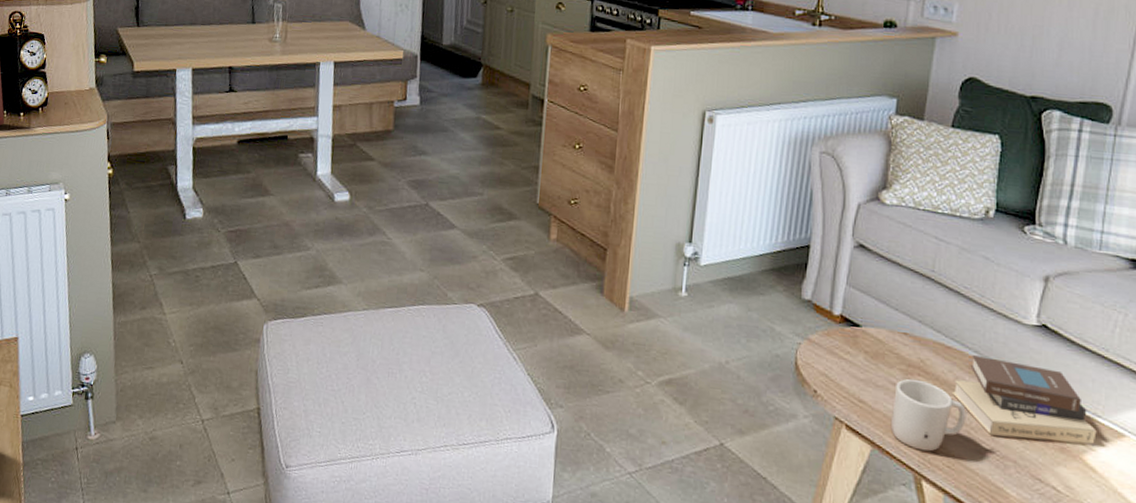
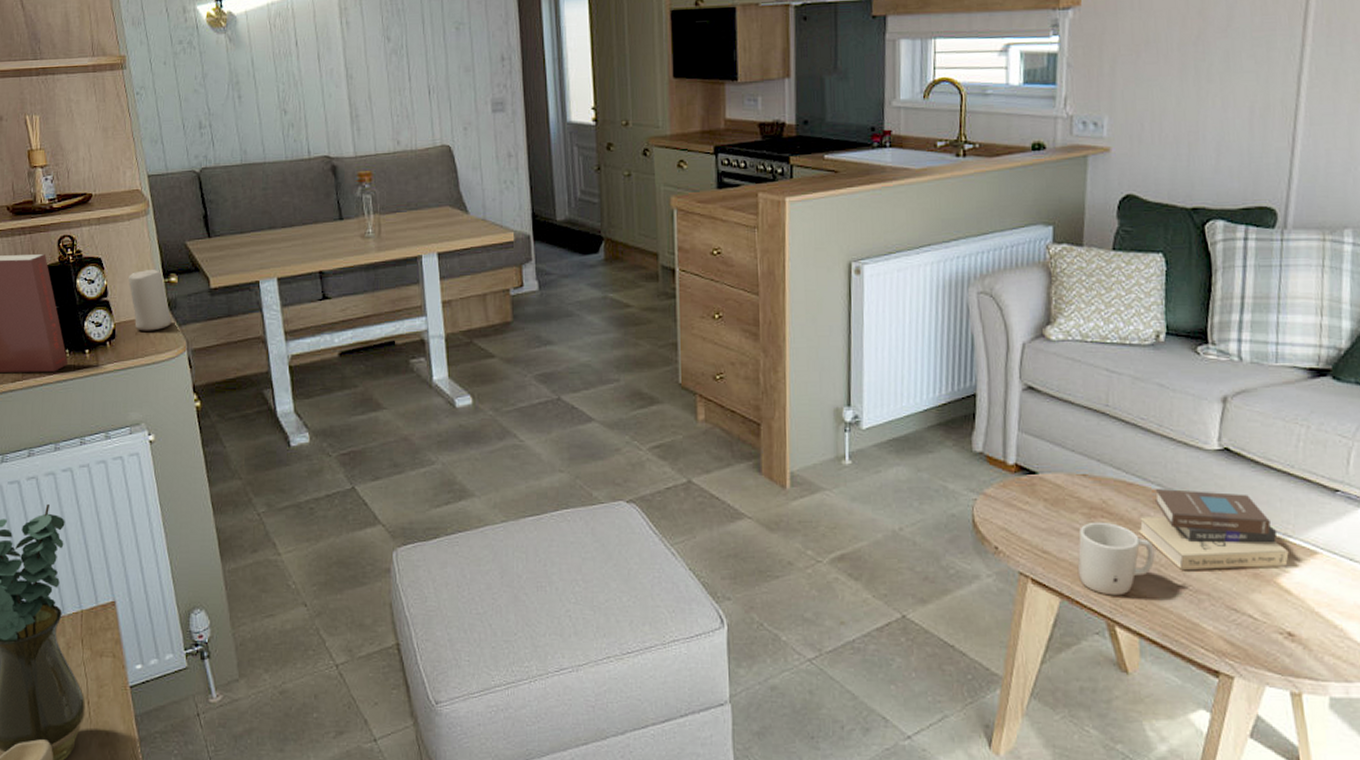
candle: none [64,48,98,103] -> present [128,269,173,331]

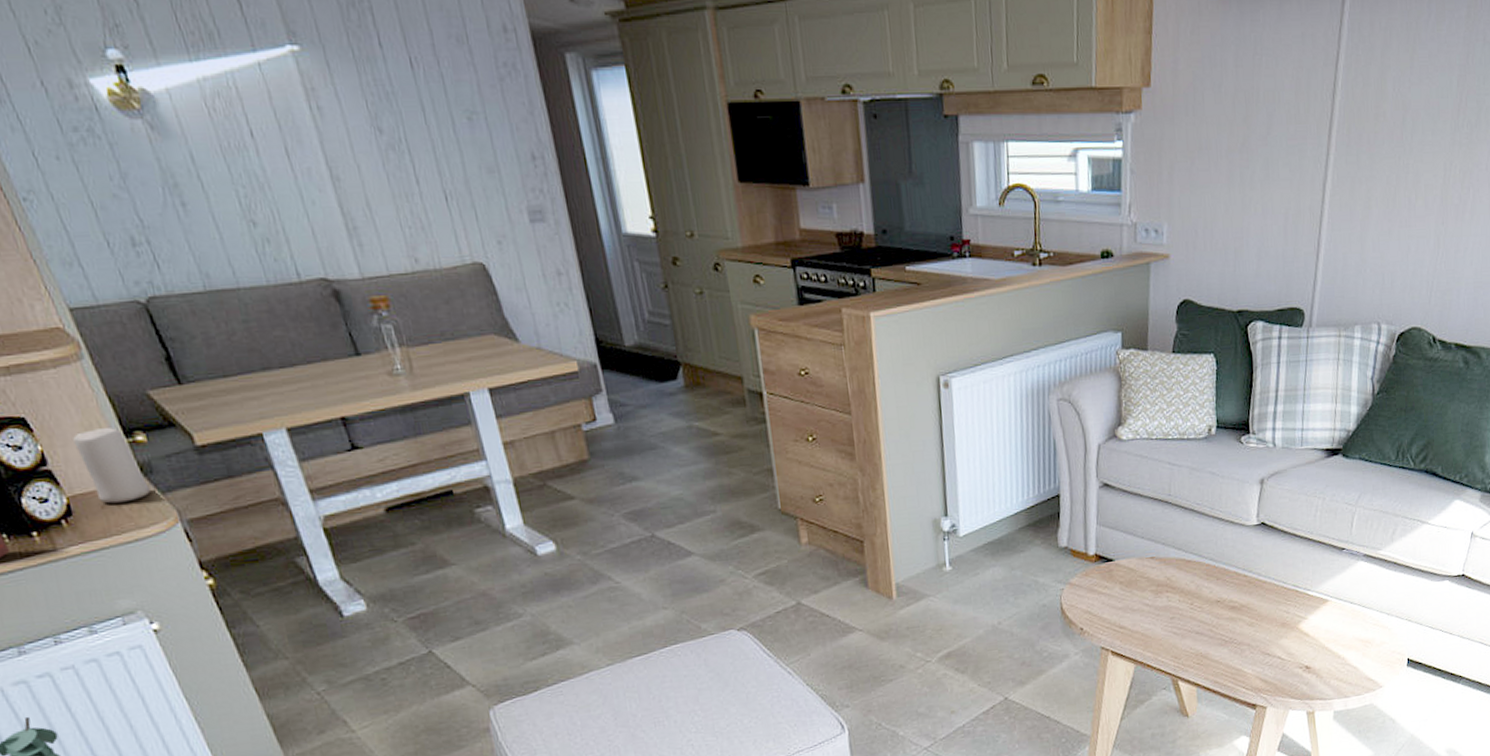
mug: present [1077,521,1155,596] -> none [1148,595,1208,657]
books: present [1137,489,1289,570] -> none [1195,559,1308,628]

